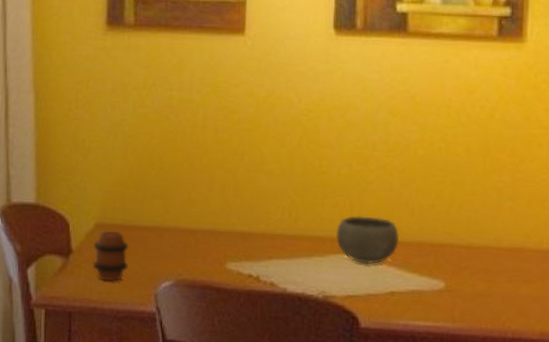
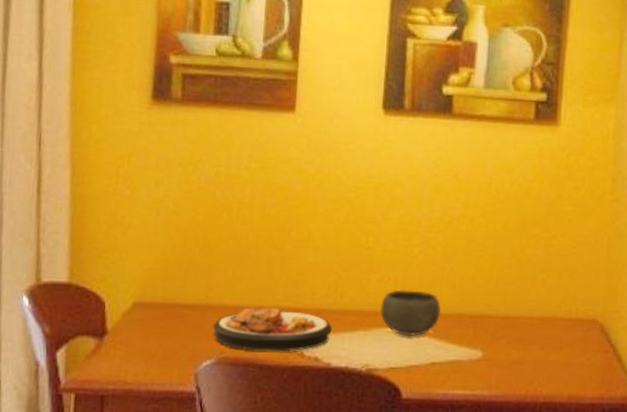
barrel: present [93,230,129,281] -> none [129,309,169,362]
plate: none [170,230,287,276] -> present [212,307,332,352]

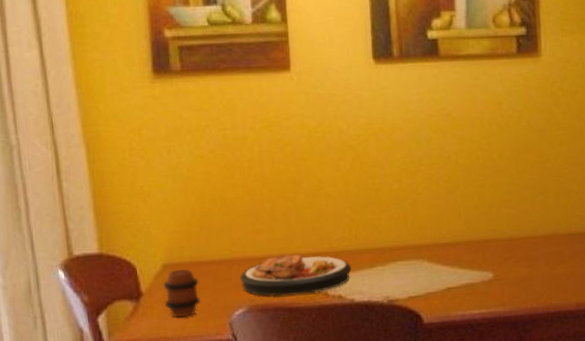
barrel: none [129,309,169,362] -> present [163,268,201,318]
bowl: present [380,289,441,337] -> none [394,223,451,268]

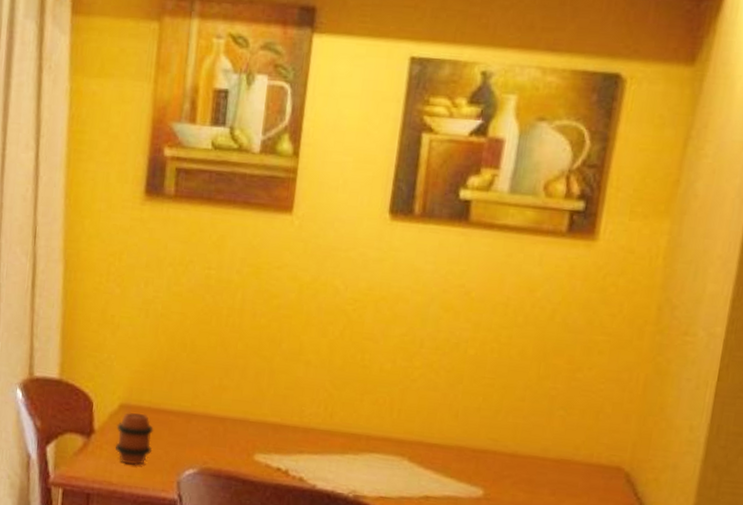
plate: present [239,254,351,296] -> none [196,419,320,469]

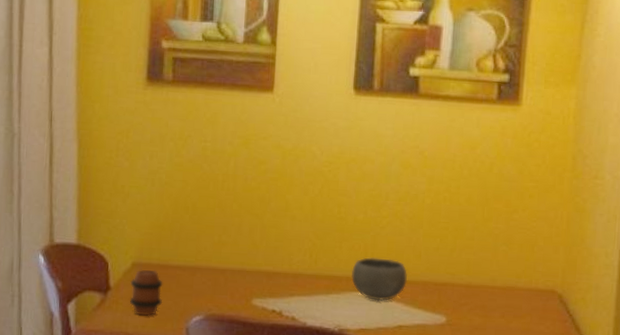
bowl: none [372,414,440,467] -> present [351,257,408,302]

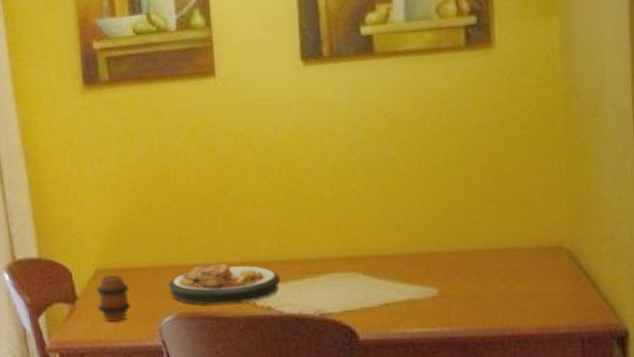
plate: none [201,269,307,311] -> present [168,263,280,305]
bowl: present [351,257,408,302] -> none [325,234,389,281]

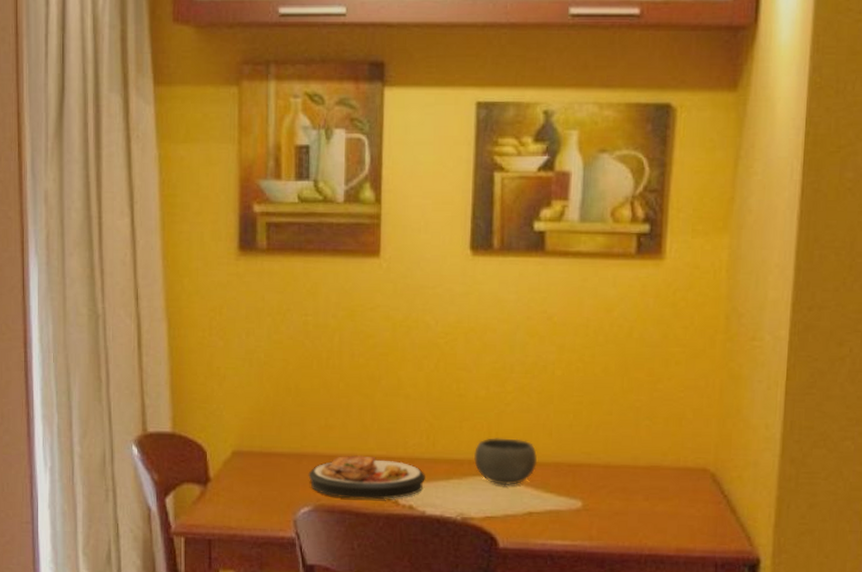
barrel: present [96,274,132,322] -> none [231,458,267,508]
bowl: none [325,234,389,281] -> present [474,438,538,486]

